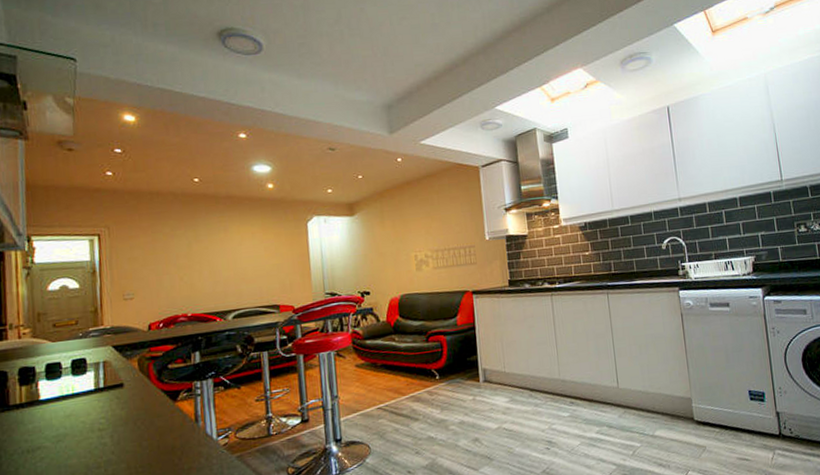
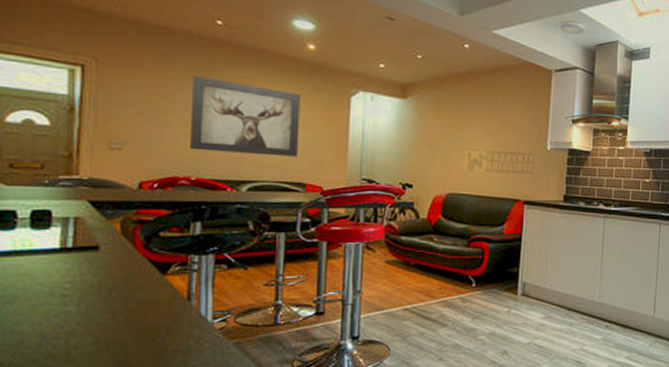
wall art: none [180,227,270,291] -> present [190,76,300,157]

